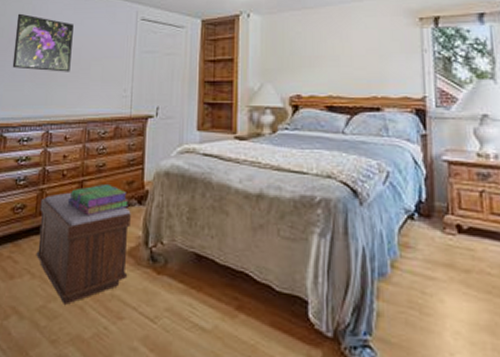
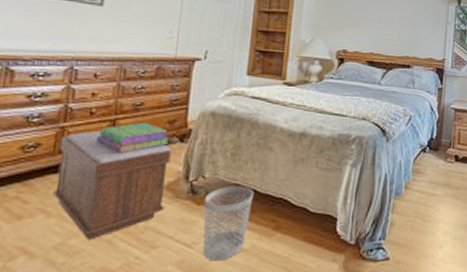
wastebasket: none [163,254,213,341] -> present [203,186,254,261]

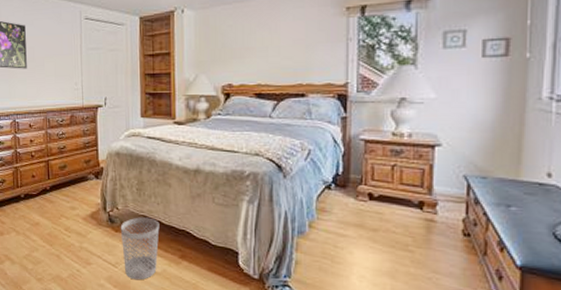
bench: present [53,130,171,240] -> none [16,169,92,254]
stack of books: present [95,122,169,153] -> none [38,162,88,187]

